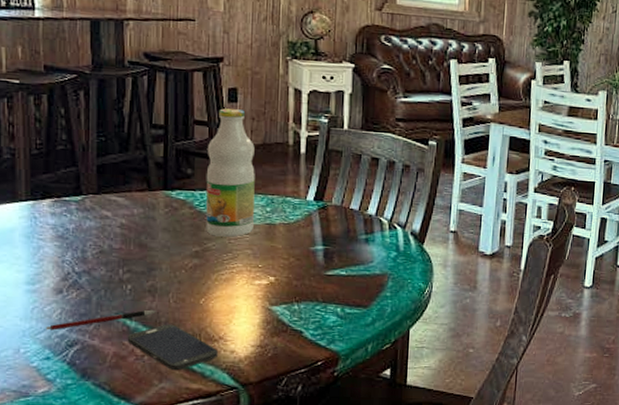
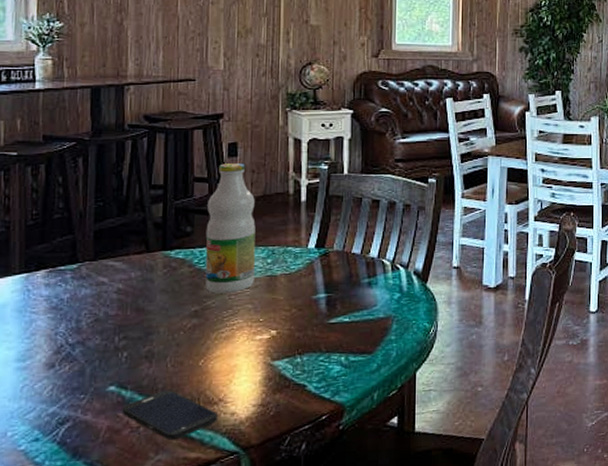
pen: present [46,310,156,331] -> none [36,377,153,409]

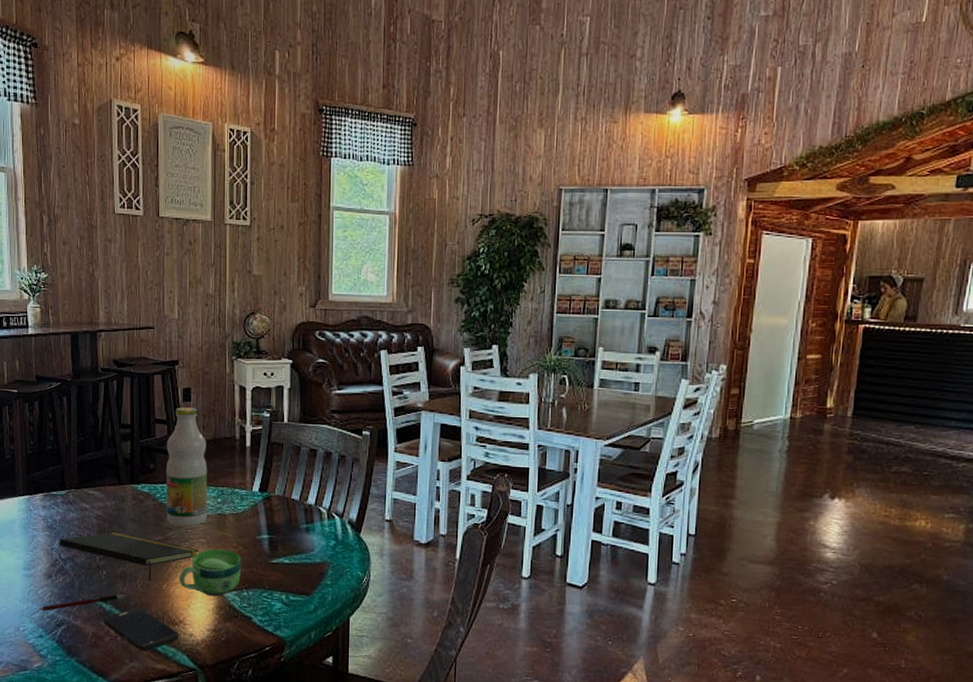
pen: none [36,377,153,409] -> present [39,594,126,611]
notepad: none [65,306,245,359] -> present [59,532,199,582]
cup: none [219,313,295,368] -> present [179,549,242,597]

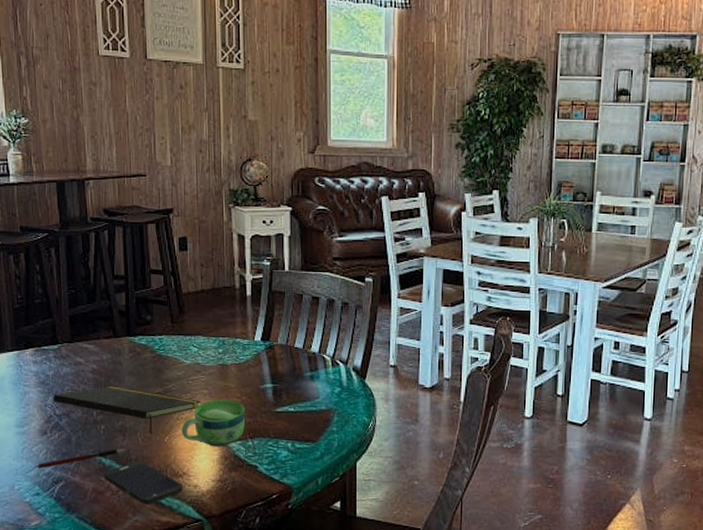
bottle: present [166,407,207,527] -> none [163,257,208,378]

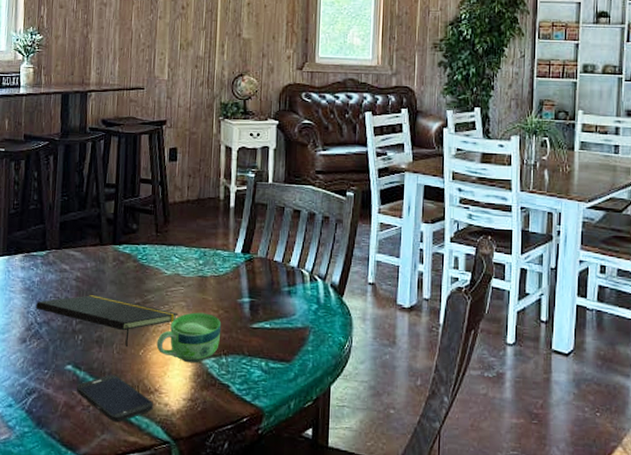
pen: present [35,449,127,469] -> none [11,360,101,379]

